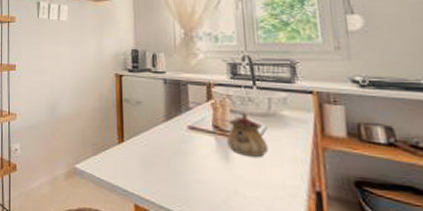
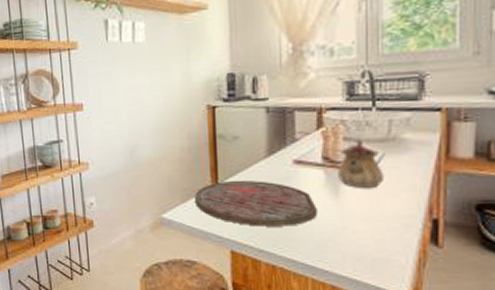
cutting board: none [104,139,211,186] -> present [195,180,317,227]

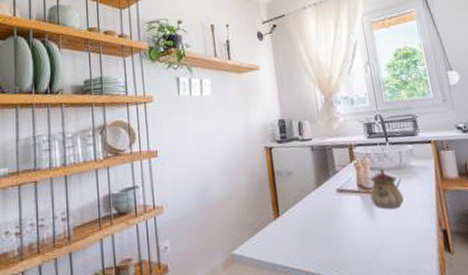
cutting board: present [195,180,317,227] -> none [261,210,361,253]

